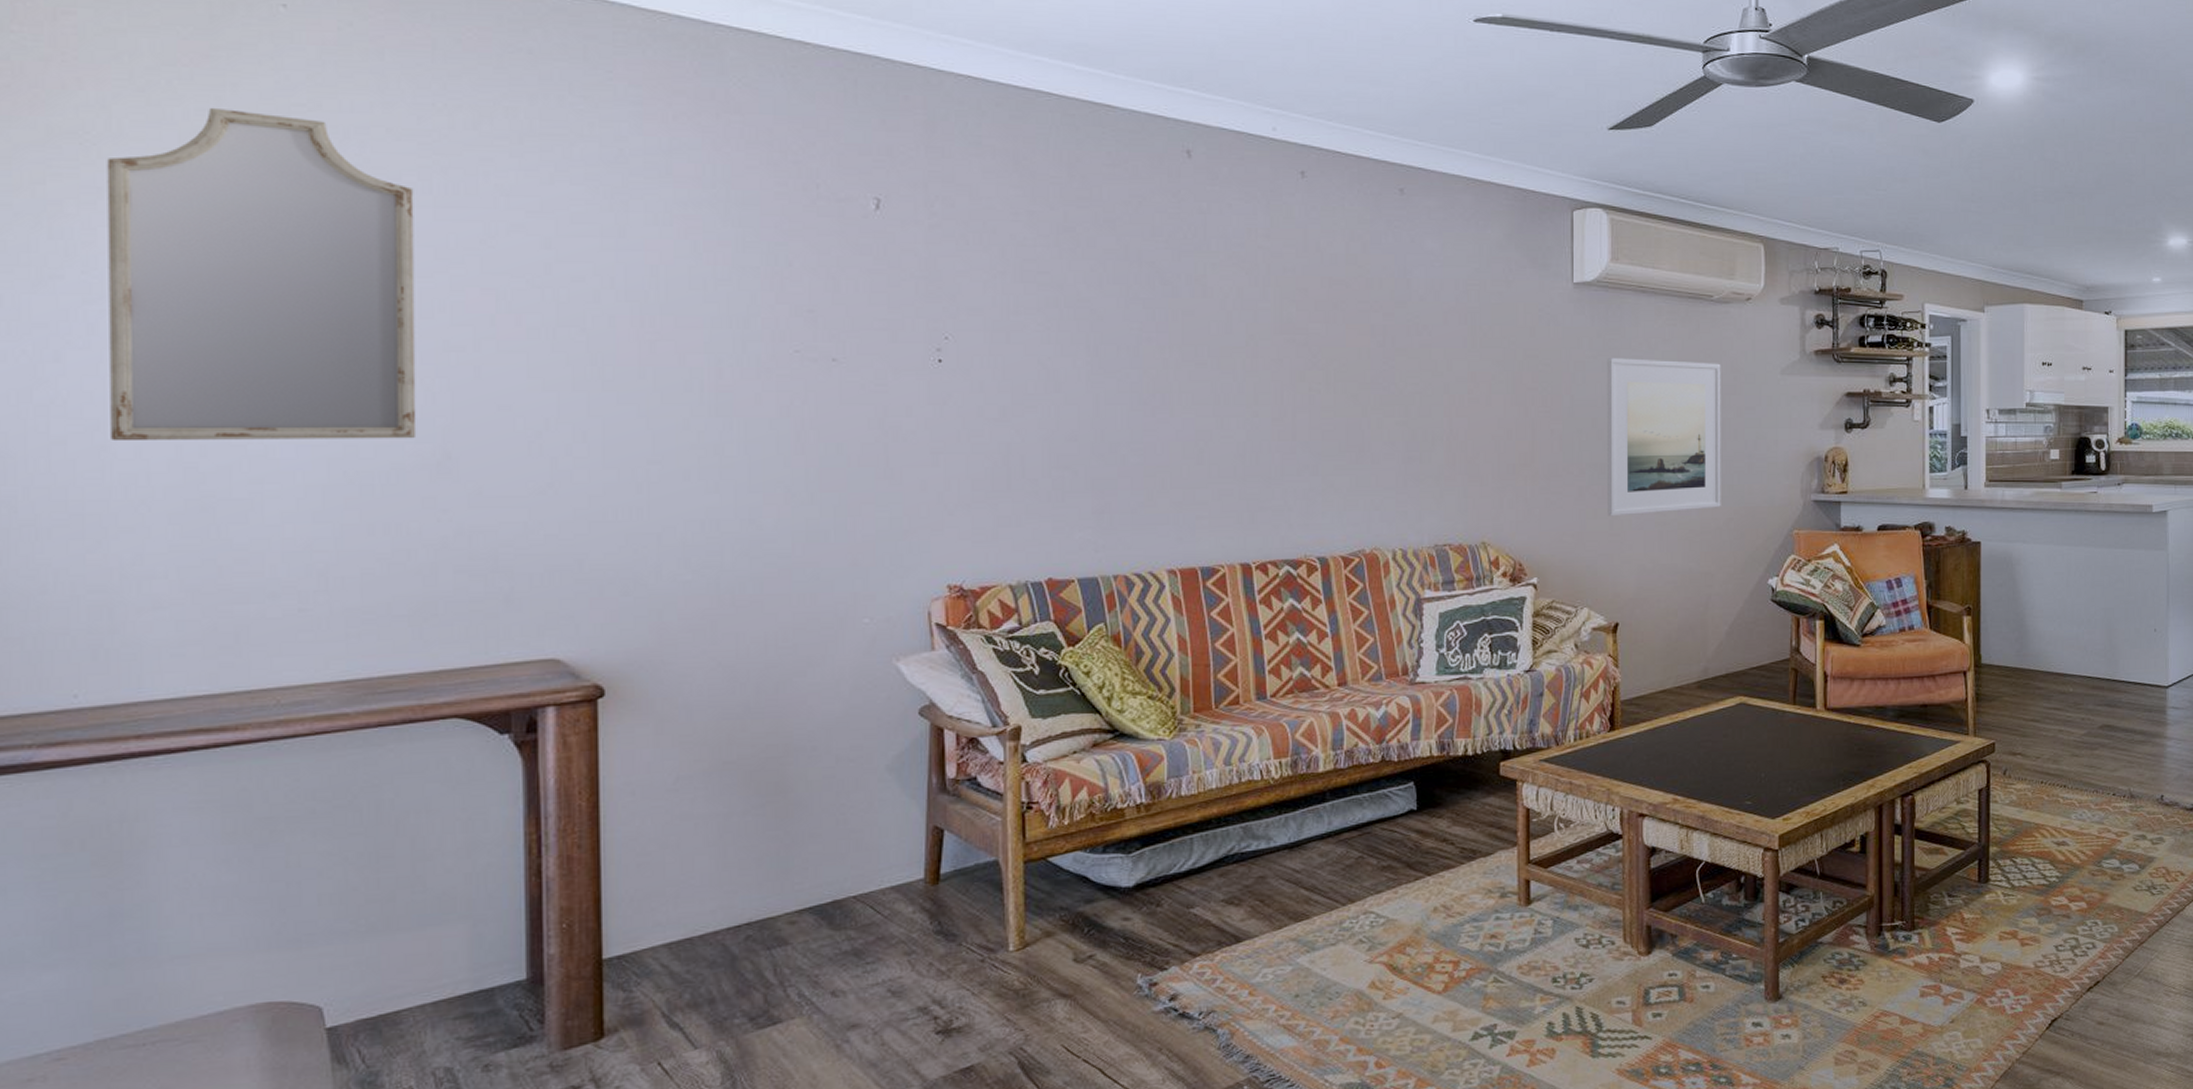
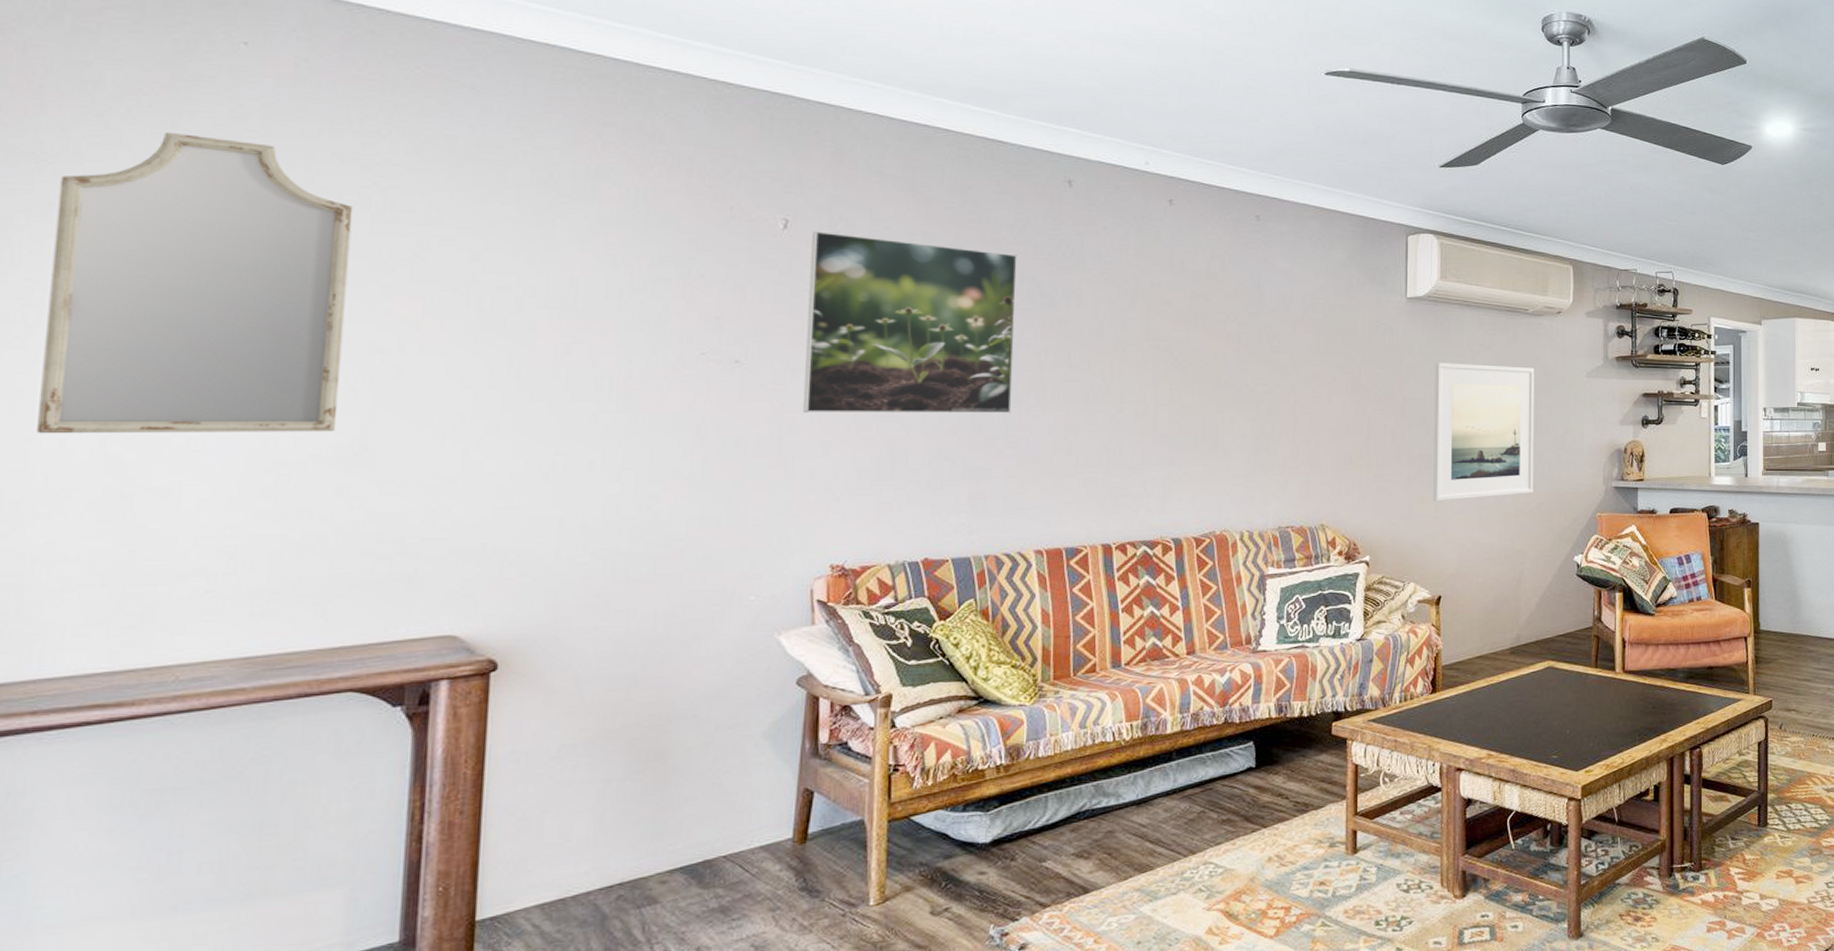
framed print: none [907,212,1135,418] -> present [803,231,1017,414]

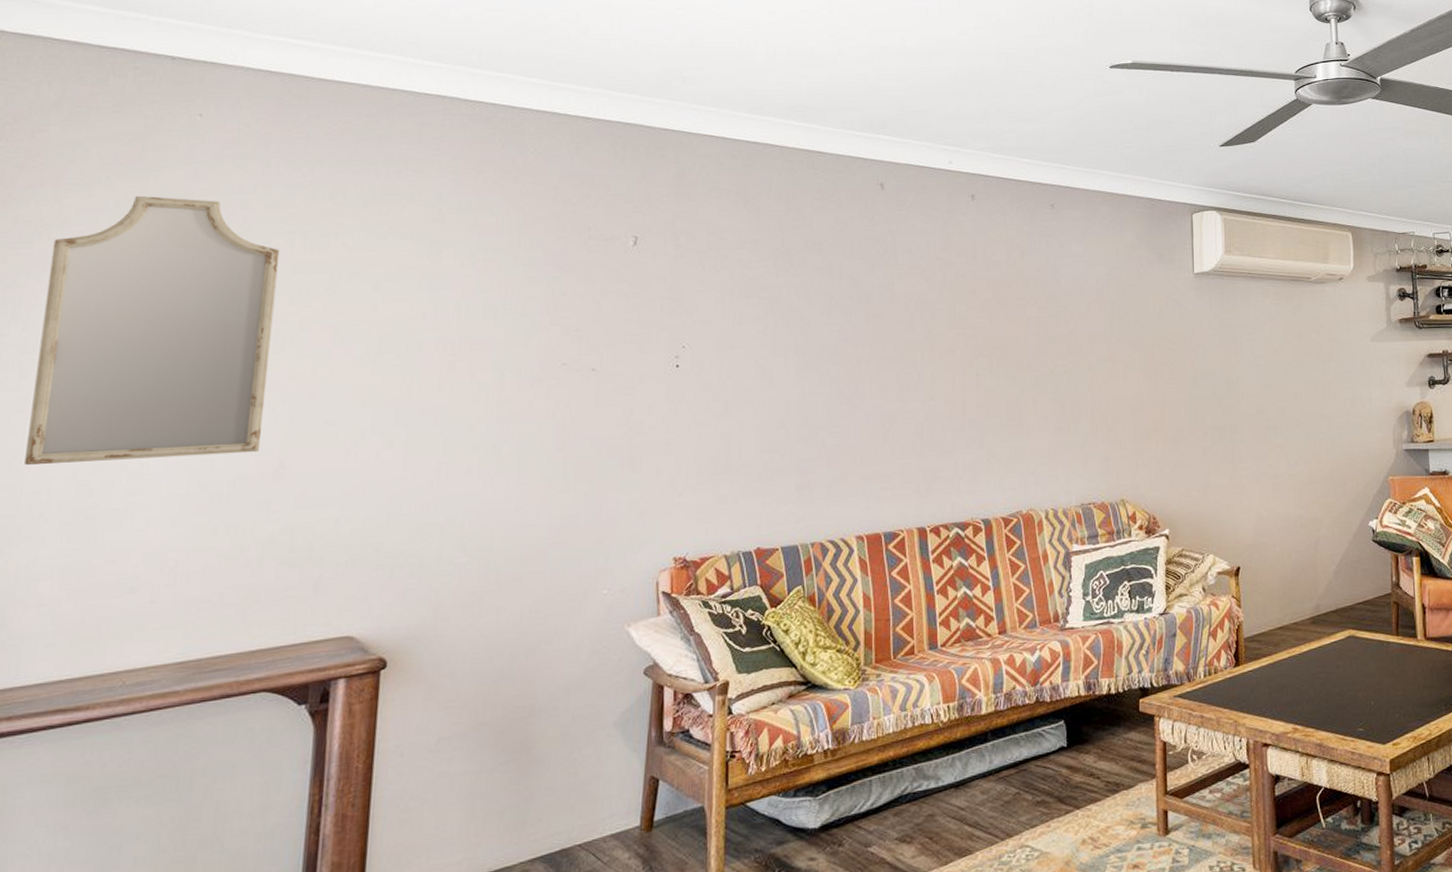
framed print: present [803,231,1017,414] -> none [650,245,837,415]
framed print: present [1433,363,1535,502] -> none [1224,334,1325,472]

